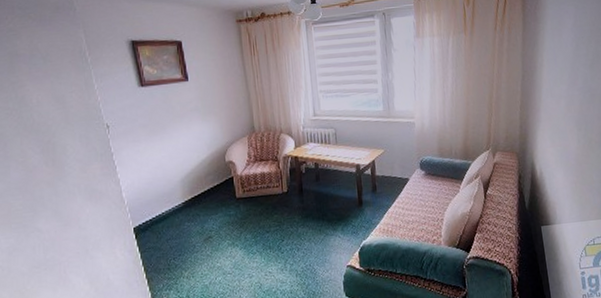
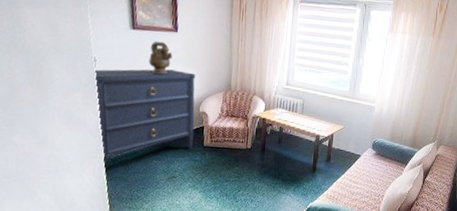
dresser: none [110,121,225,248] -> present [95,69,196,175]
decorative urn: none [162,94,188,130] -> present [148,41,173,75]

